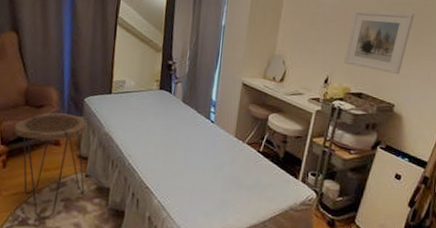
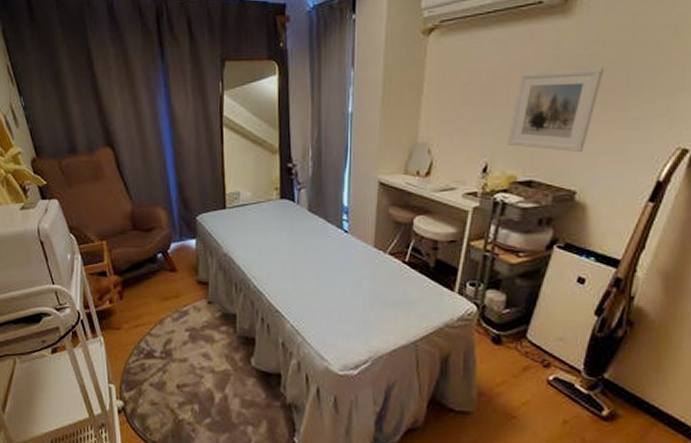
side table: present [14,112,86,219] -> none [125,235,209,350]

